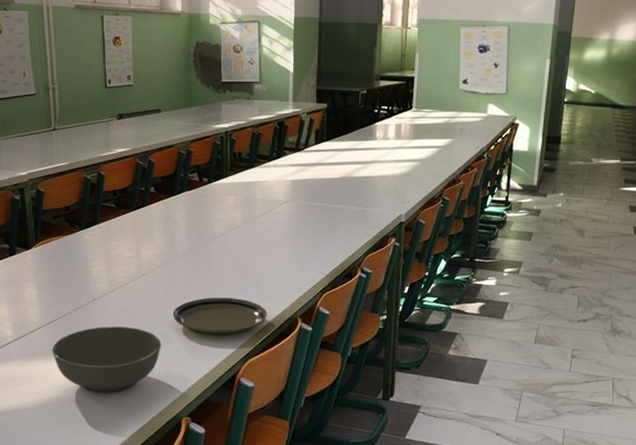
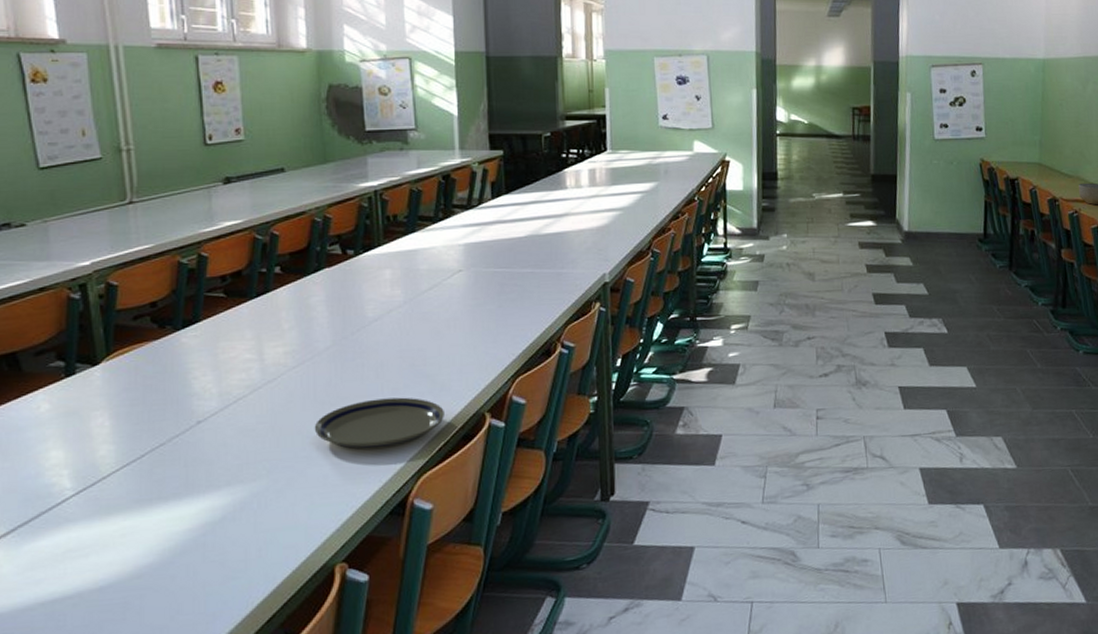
bowl: present [52,326,162,393] -> none [136,453,300,550]

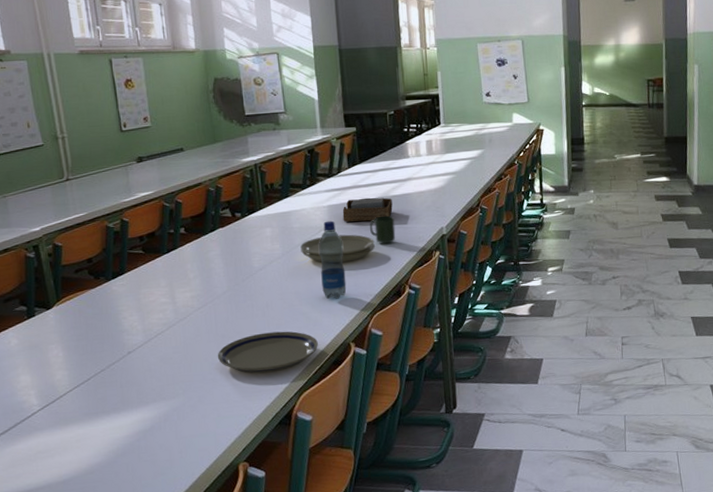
plate: none [428,279,522,313] -> present [300,234,376,263]
bottle: none [451,262,483,359] -> present [319,221,347,299]
napkin holder: none [482,235,545,265] -> present [342,197,393,223]
cup: none [515,258,547,292] -> present [370,215,396,244]

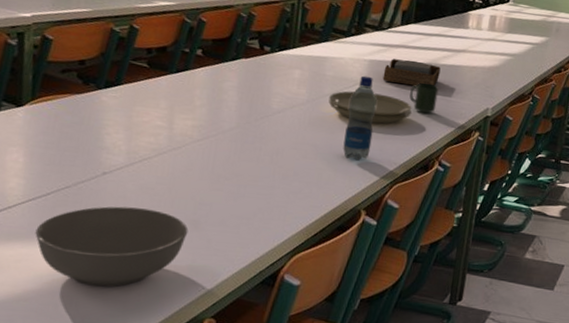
bowl: none [86,376,209,452] -> present [35,206,189,287]
plate: present [217,331,318,374] -> none [206,180,326,226]

